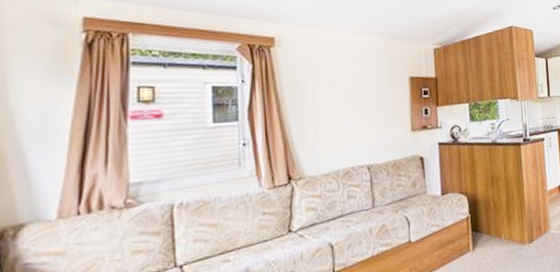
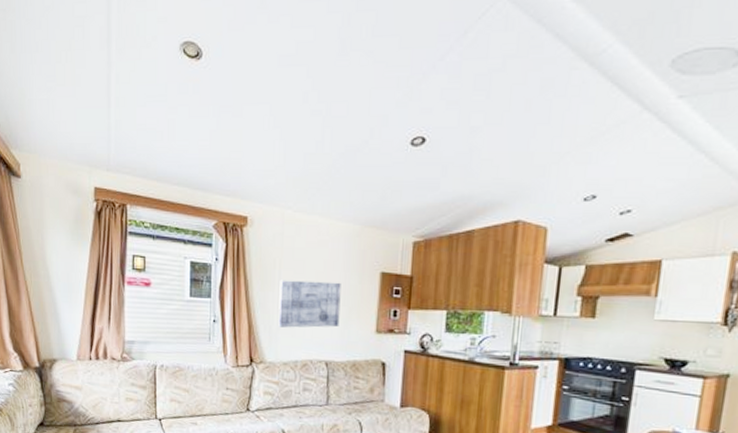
wall art: none [313,90,377,140] -> present [278,280,341,328]

